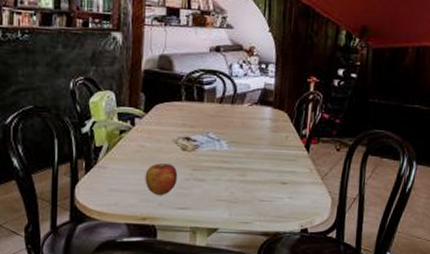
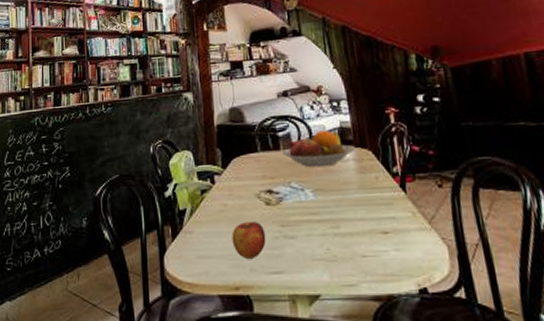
fruit bowl: none [204,89,273,123] -> present [281,130,355,168]

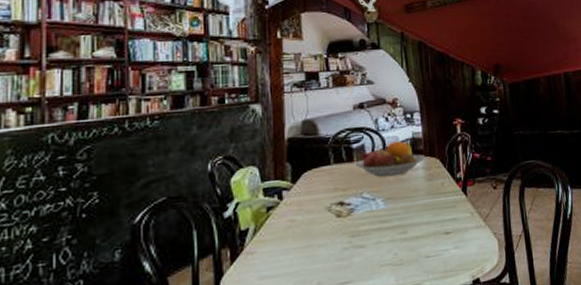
apple: present [232,222,266,259] -> none [299,235,335,273]

